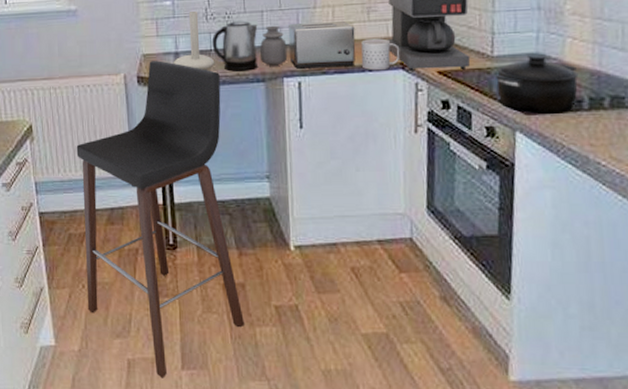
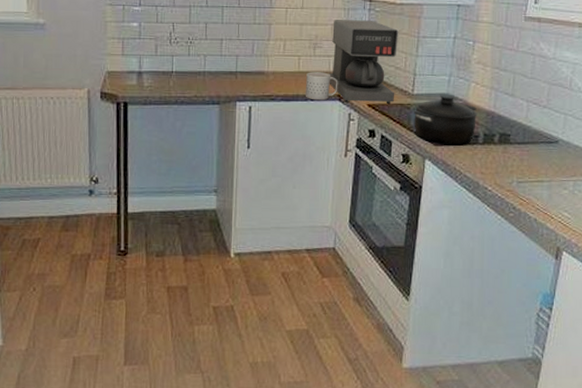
bar stool: present [76,60,244,379] -> none [35,78,184,374]
paper towel holder: present [173,11,215,70] -> none [136,34,175,90]
kettle: present [211,20,258,72] -> none [173,46,217,93]
jar: present [259,25,288,66] -> none [216,53,242,90]
toaster: present [288,20,356,69] -> none [243,52,302,95]

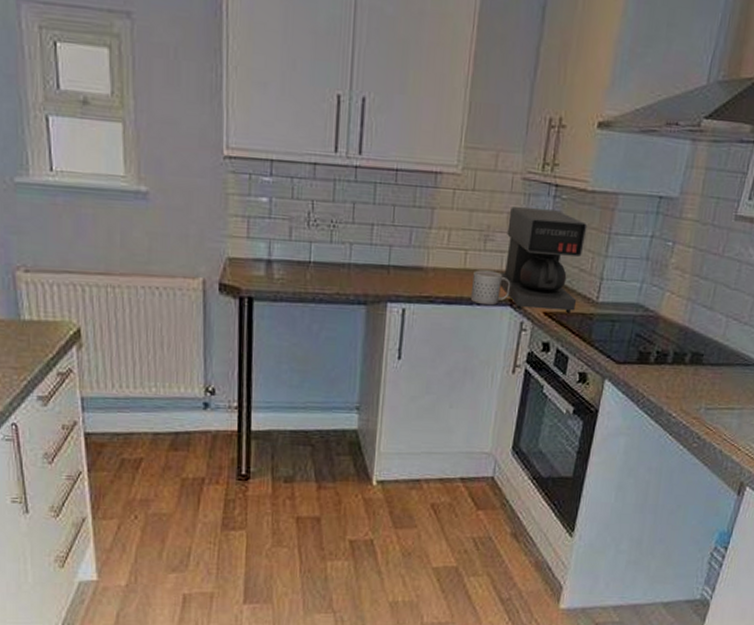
saucepan: present [414,94,478,146] -> none [595,303,670,365]

